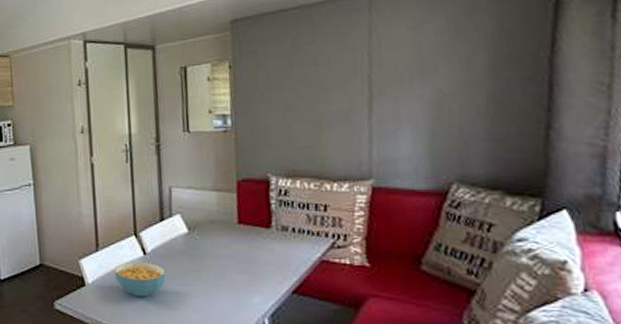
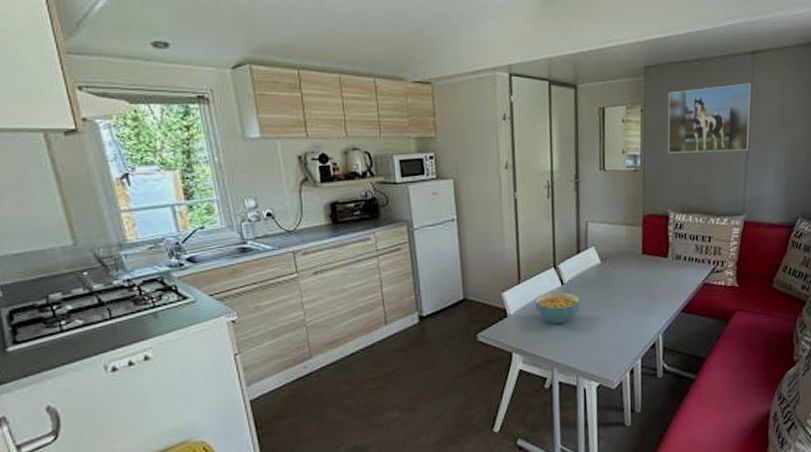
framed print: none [261,27,372,111] -> present [667,83,751,153]

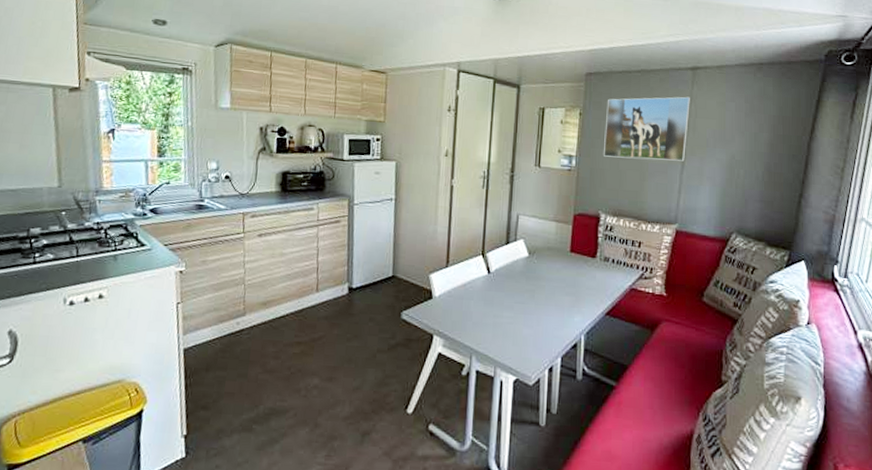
cereal bowl: present [535,291,580,324] -> none [460,279,505,312]

